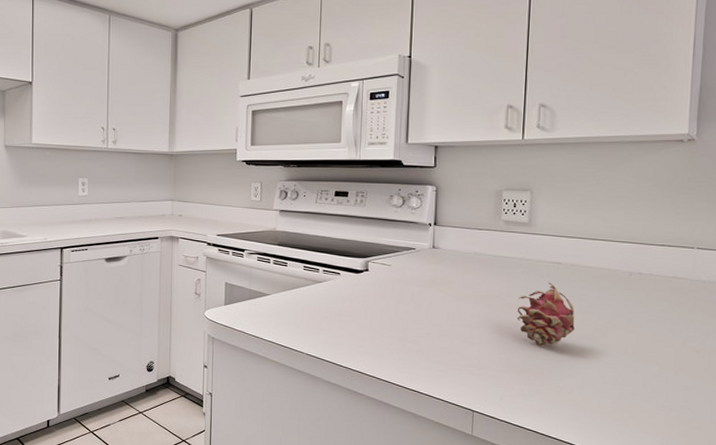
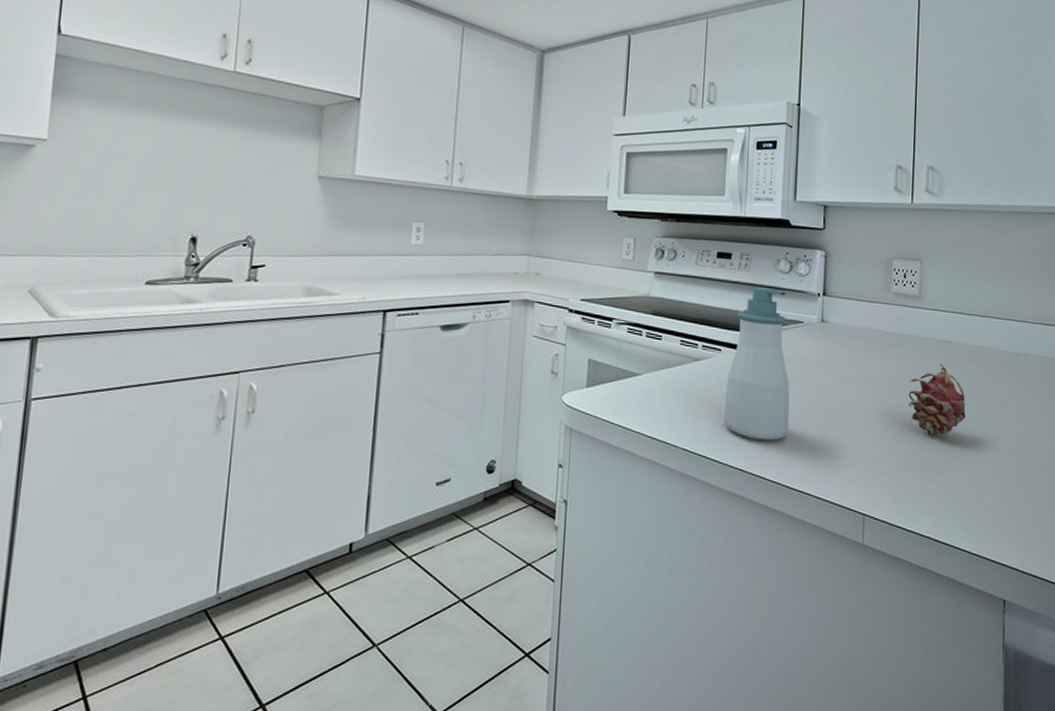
soap bottle: none [344,220,403,349] -> present [724,287,790,441]

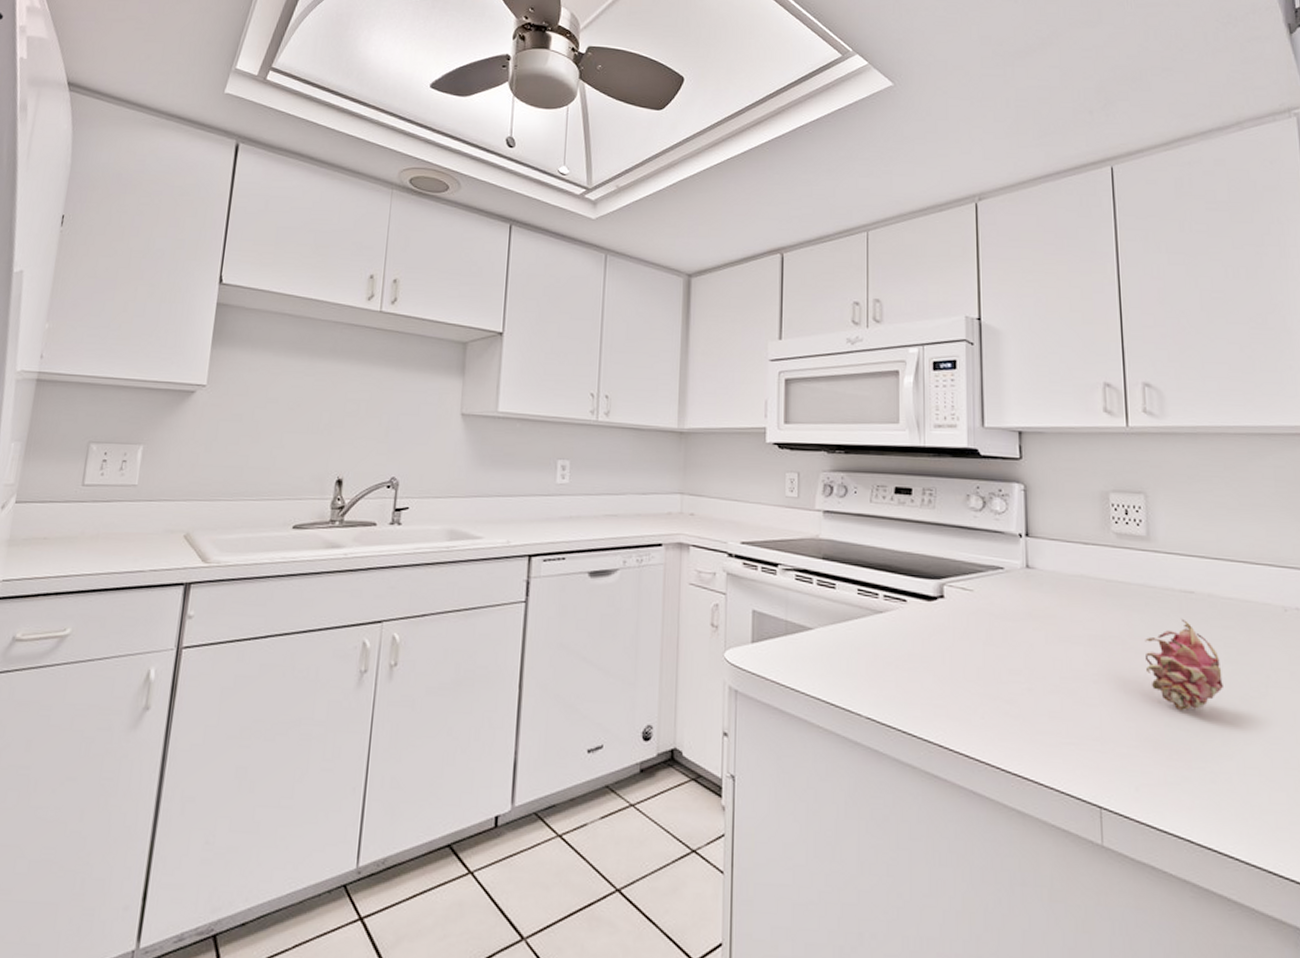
soap bottle: present [724,287,790,441] -> none [915,527,995,711]

